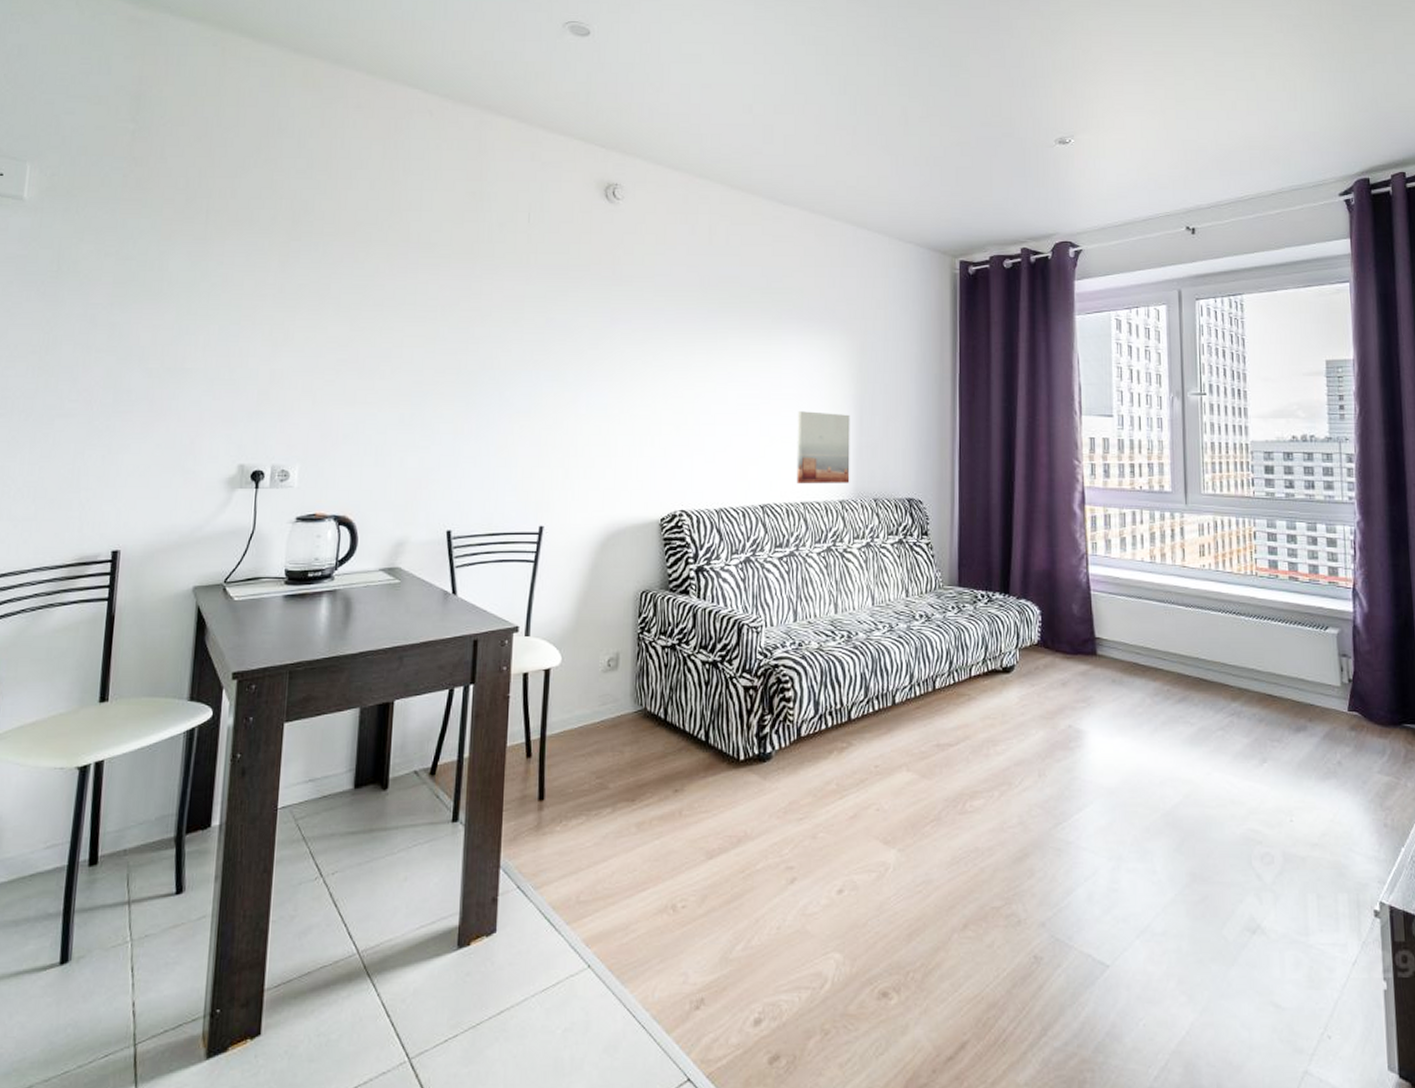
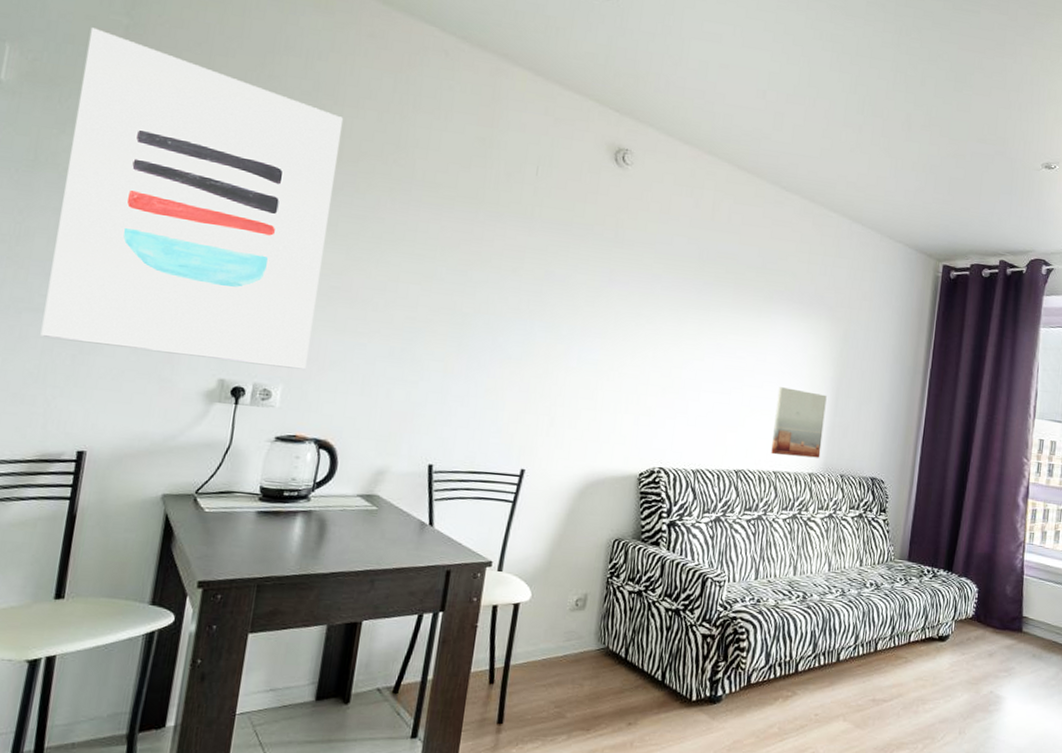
wall art: none [72,137,337,446] -> present [40,27,343,370]

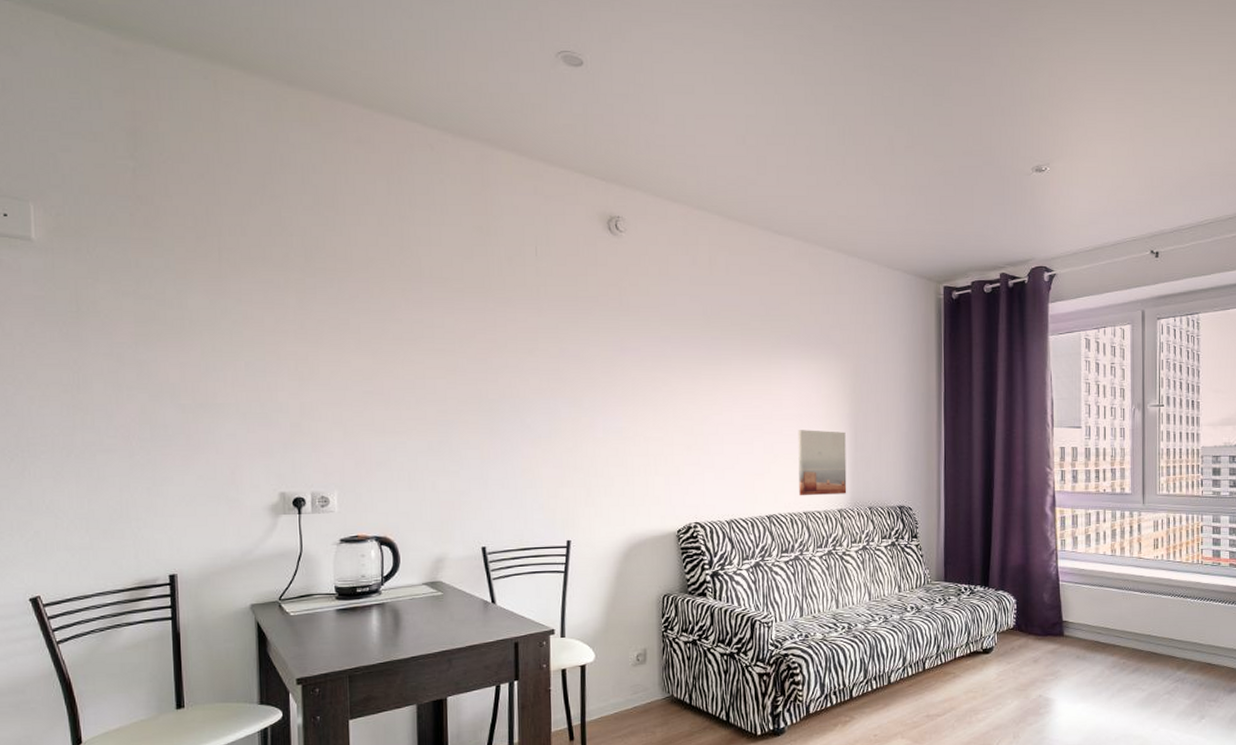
wall art: present [40,27,343,370] -> none [101,175,355,476]

